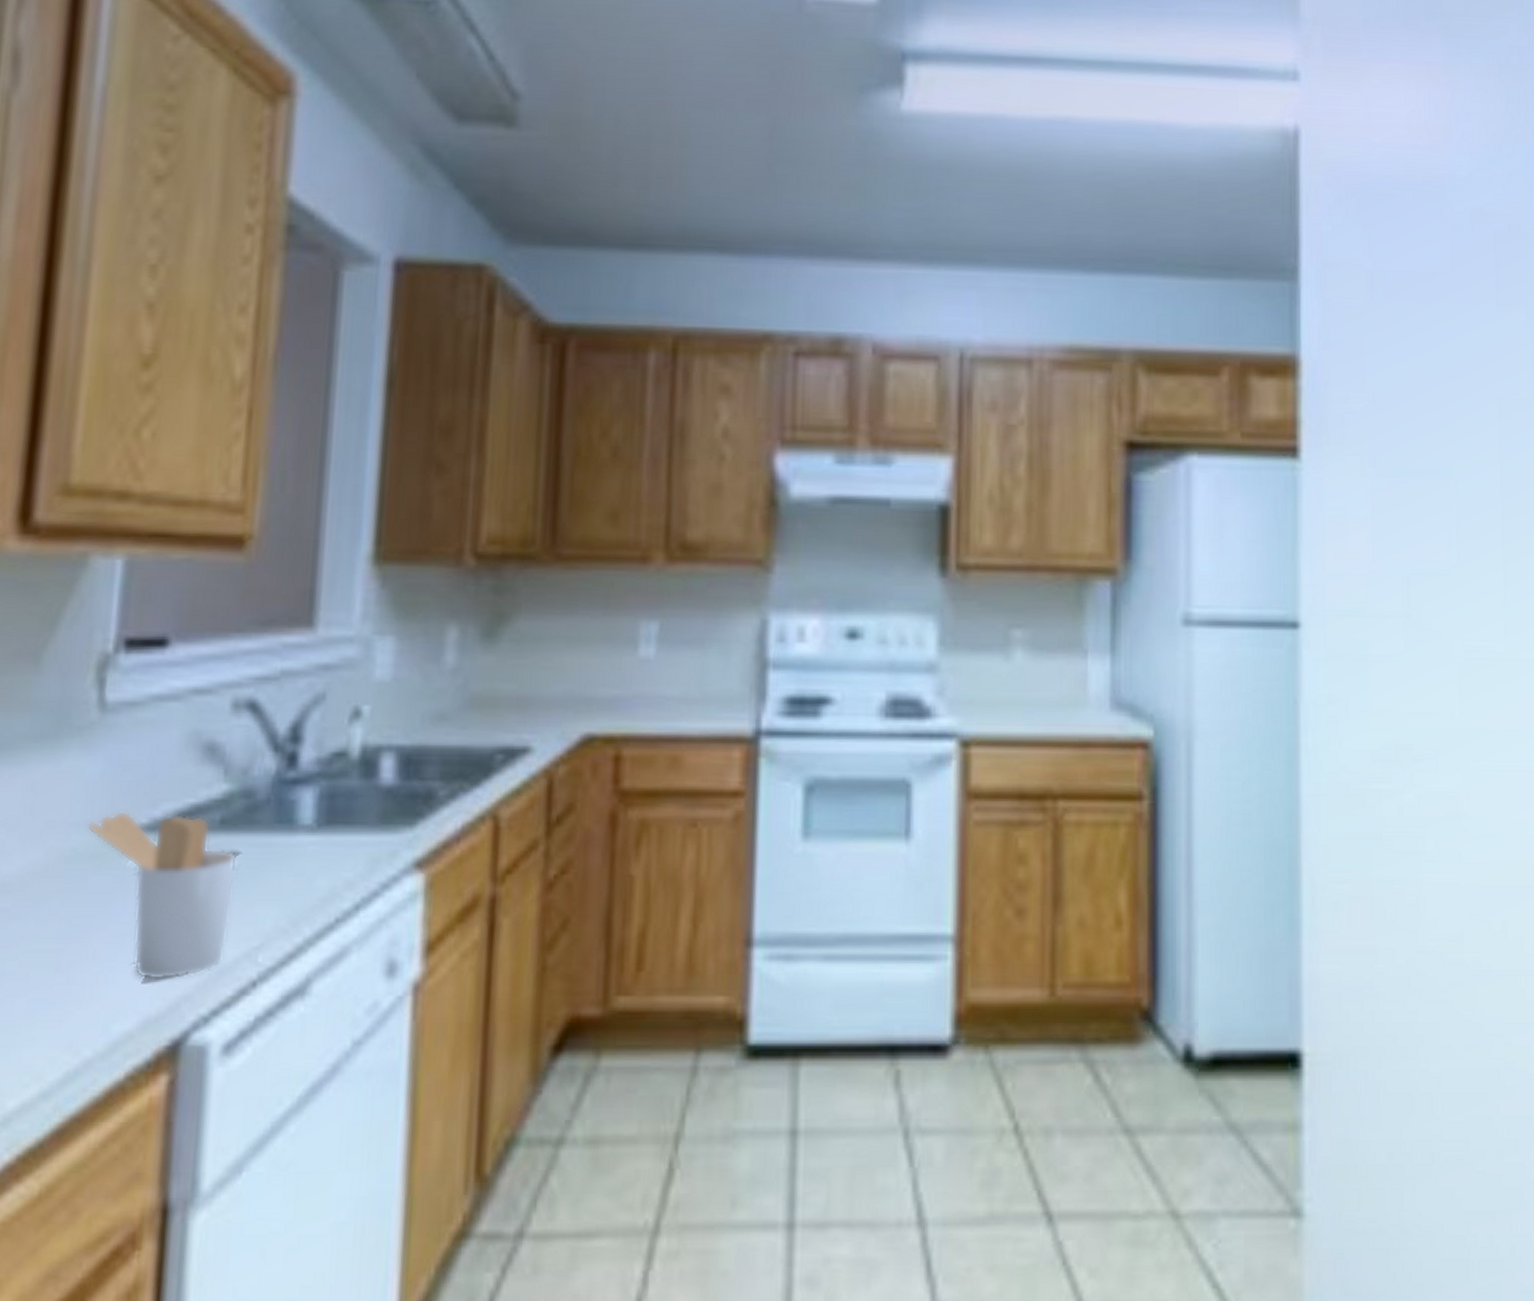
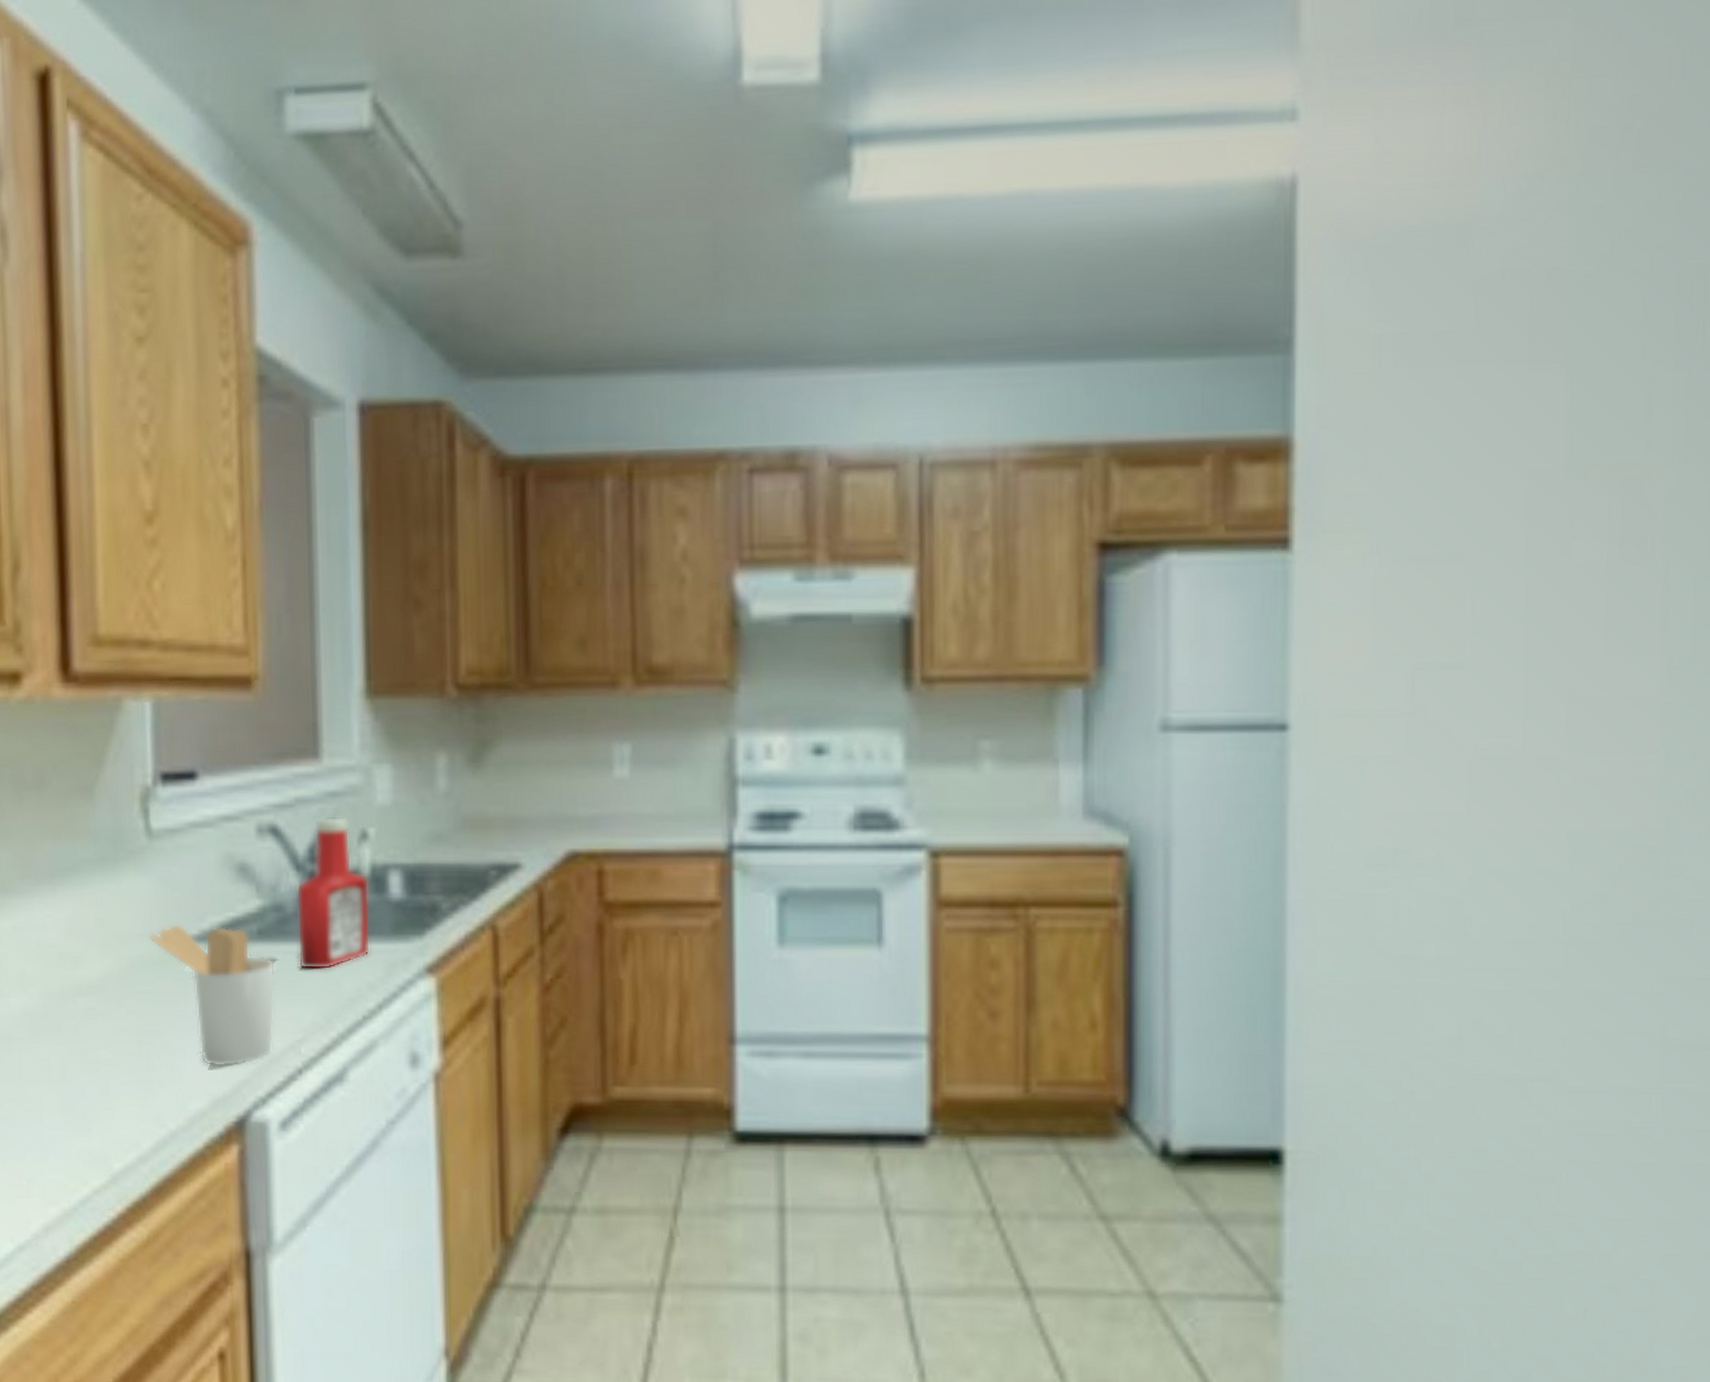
ketchup bottle: none [265,691,358,865] -> present [296,816,371,970]

